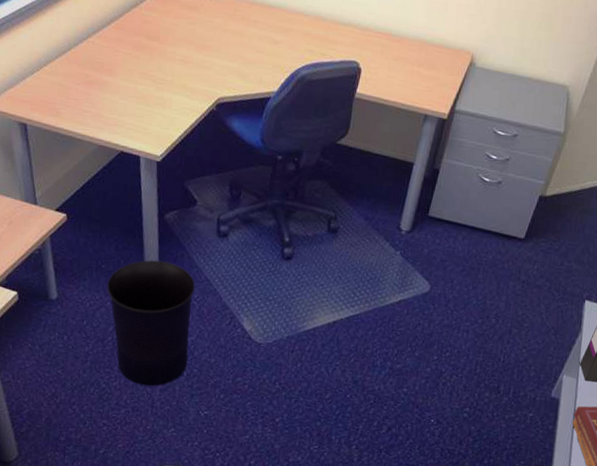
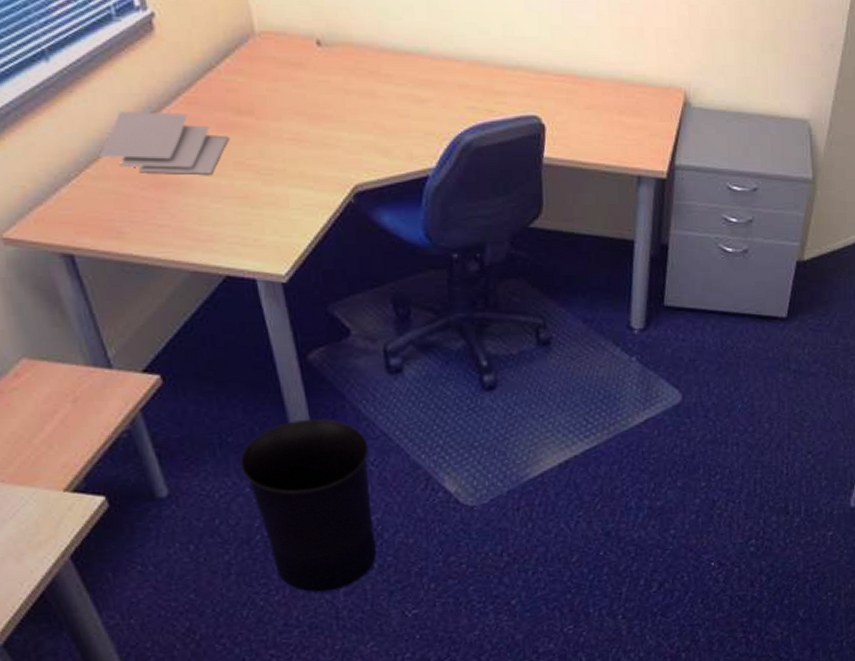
papers: none [53,29,139,79] -> present [97,111,229,175]

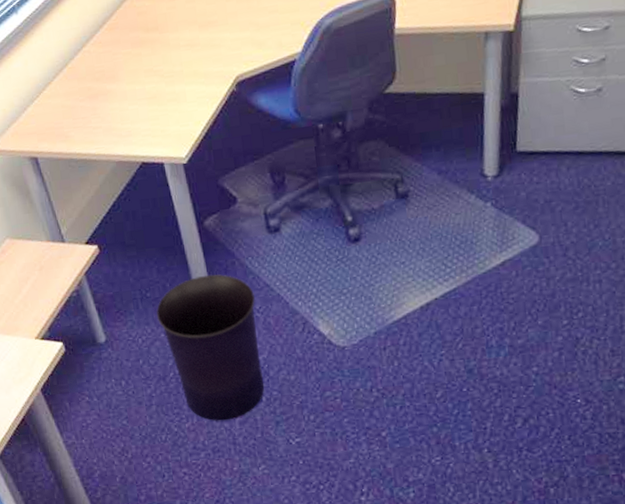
papers: present [97,111,229,175] -> none [51,37,140,89]

